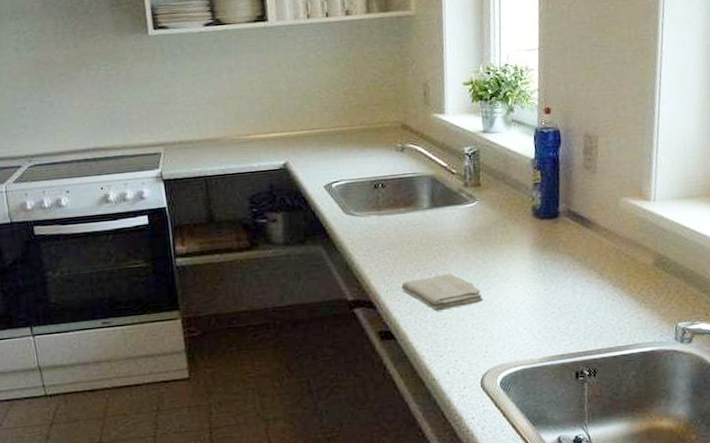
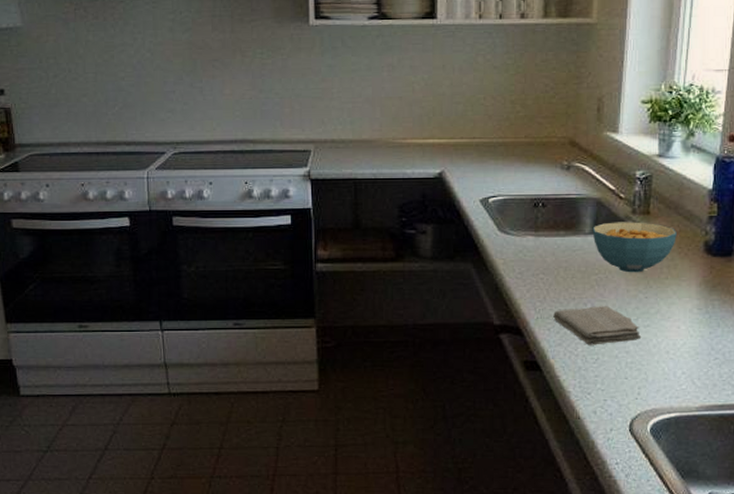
cereal bowl: none [429,193,507,242] -> present [592,222,677,273]

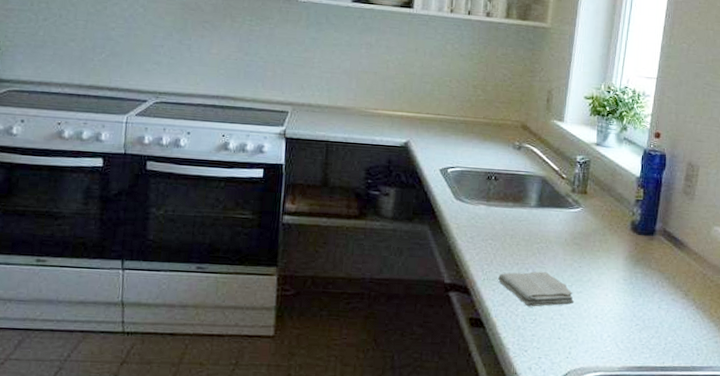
cereal bowl: present [592,222,677,273] -> none [537,198,609,245]

